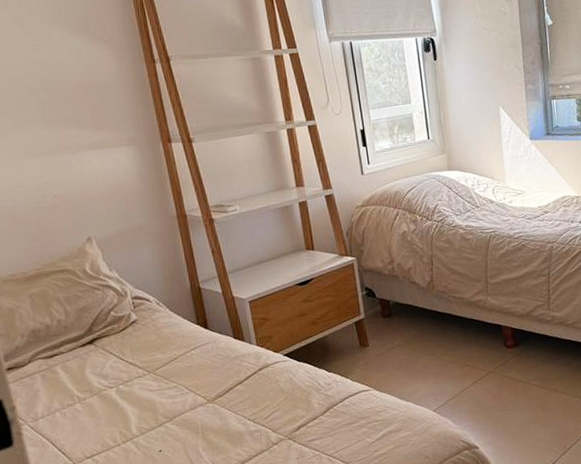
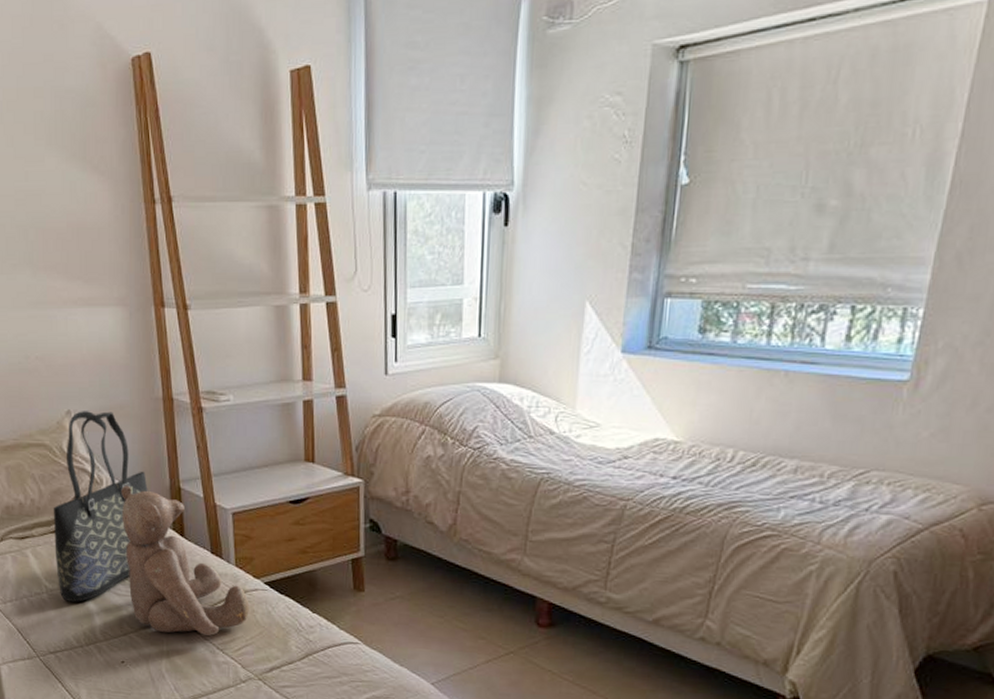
tote bag: none [80,233,171,407] -> present [53,411,148,602]
teddy bear: none [145,293,274,416] -> present [121,485,249,636]

